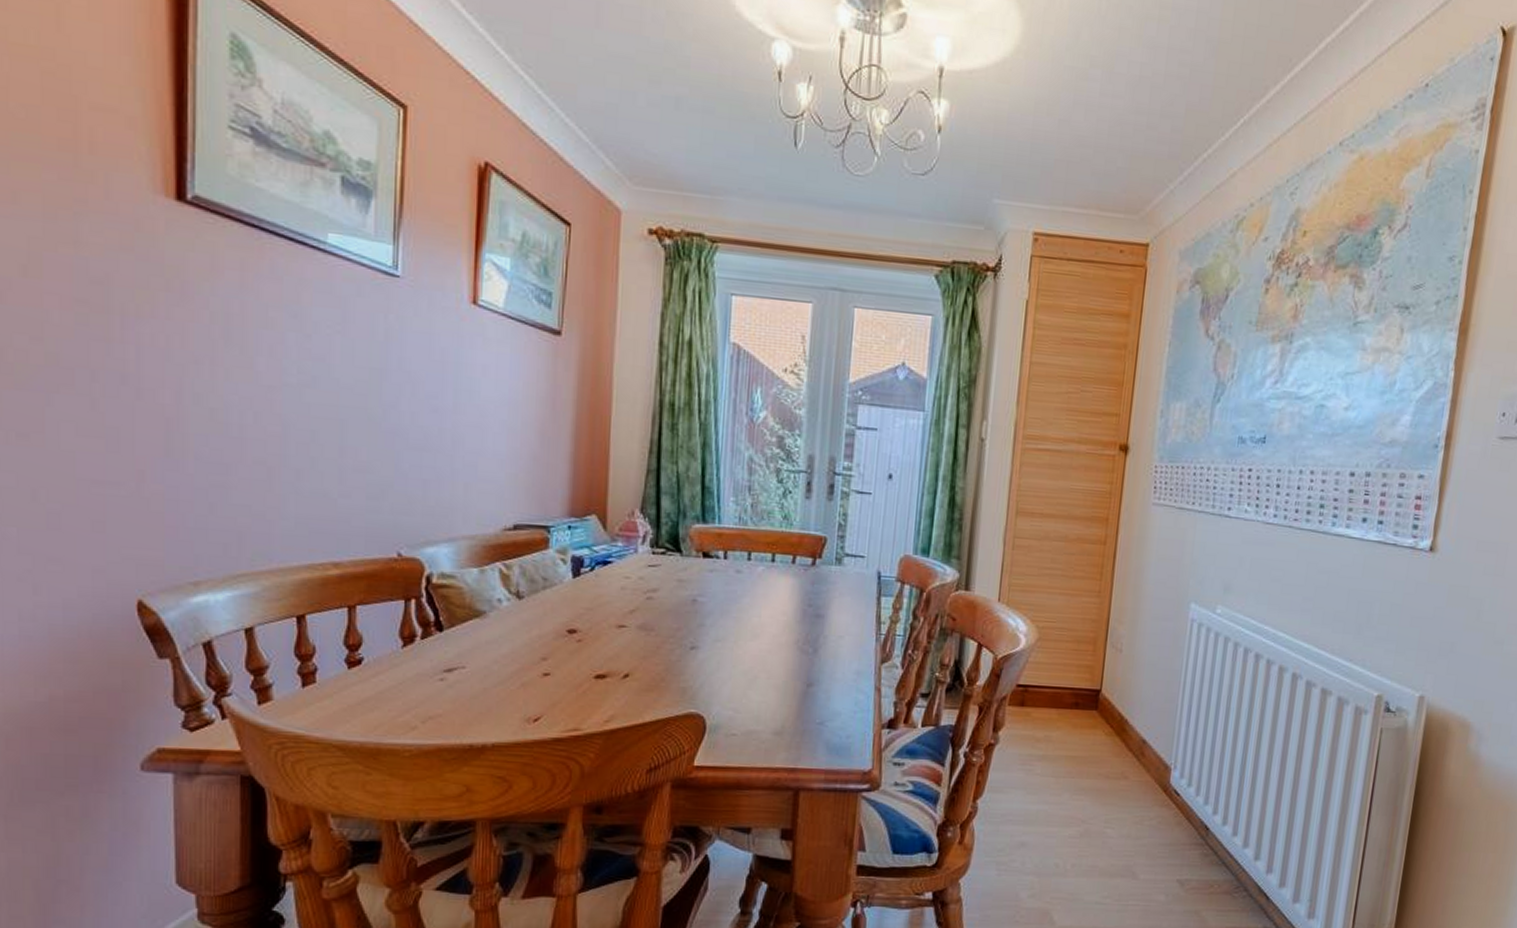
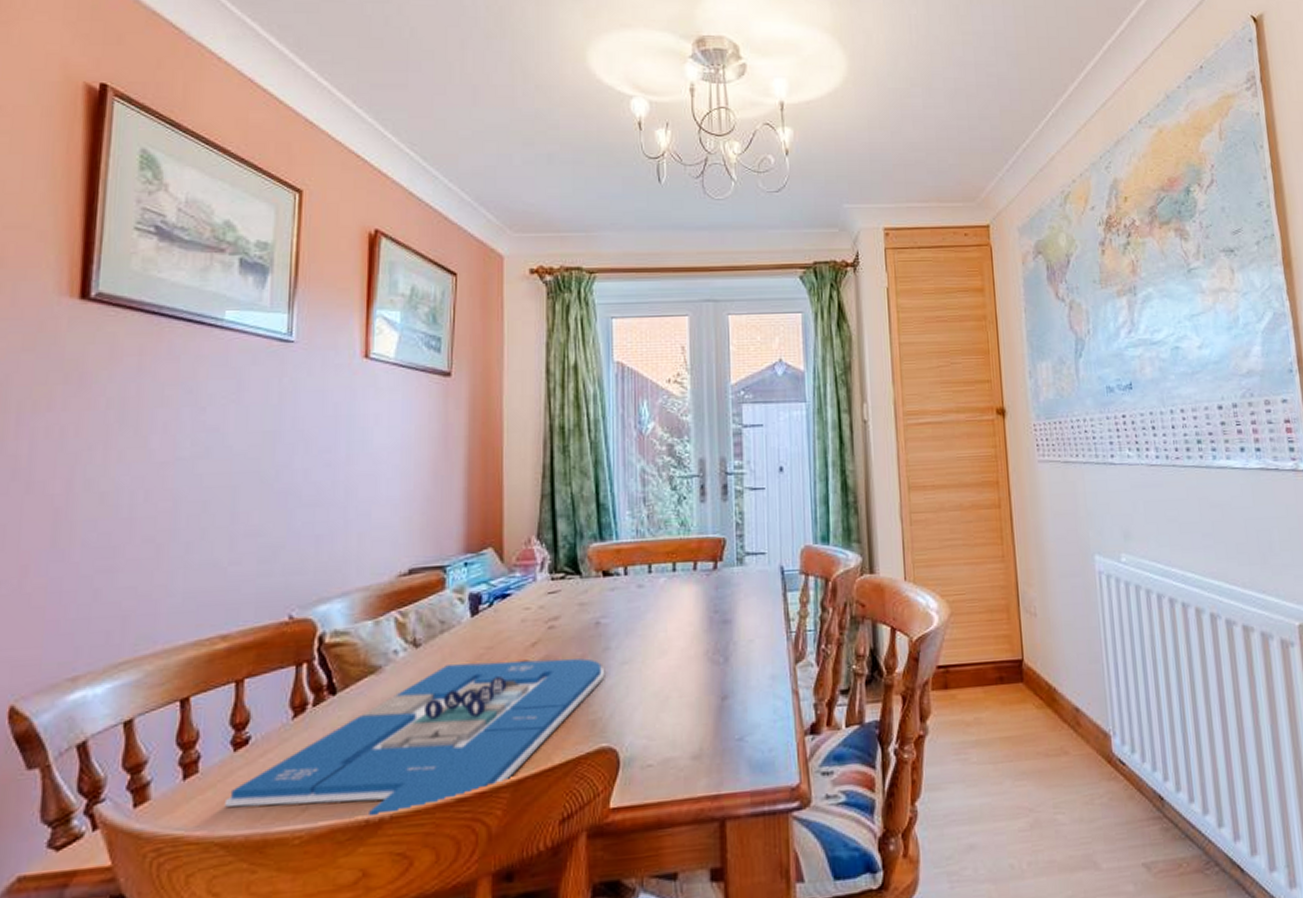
board game: none [340,619,699,744] -> present [224,658,605,819]

